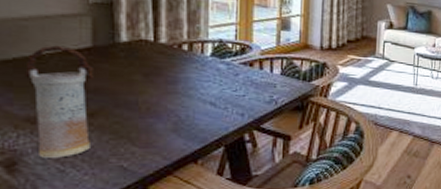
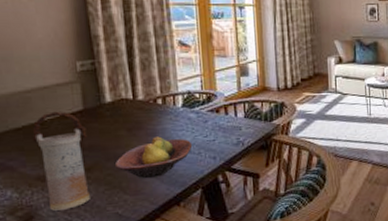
fruit bowl: none [124,85,219,131] -> present [114,136,193,179]

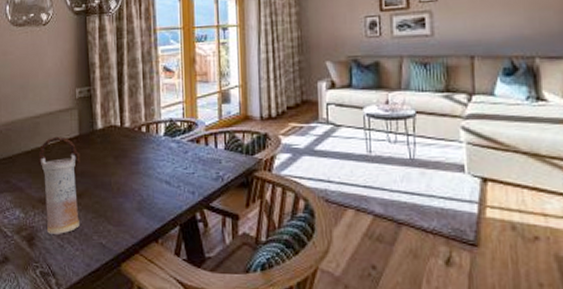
fruit bowl: present [114,136,193,179] -> none [101,166,173,210]

